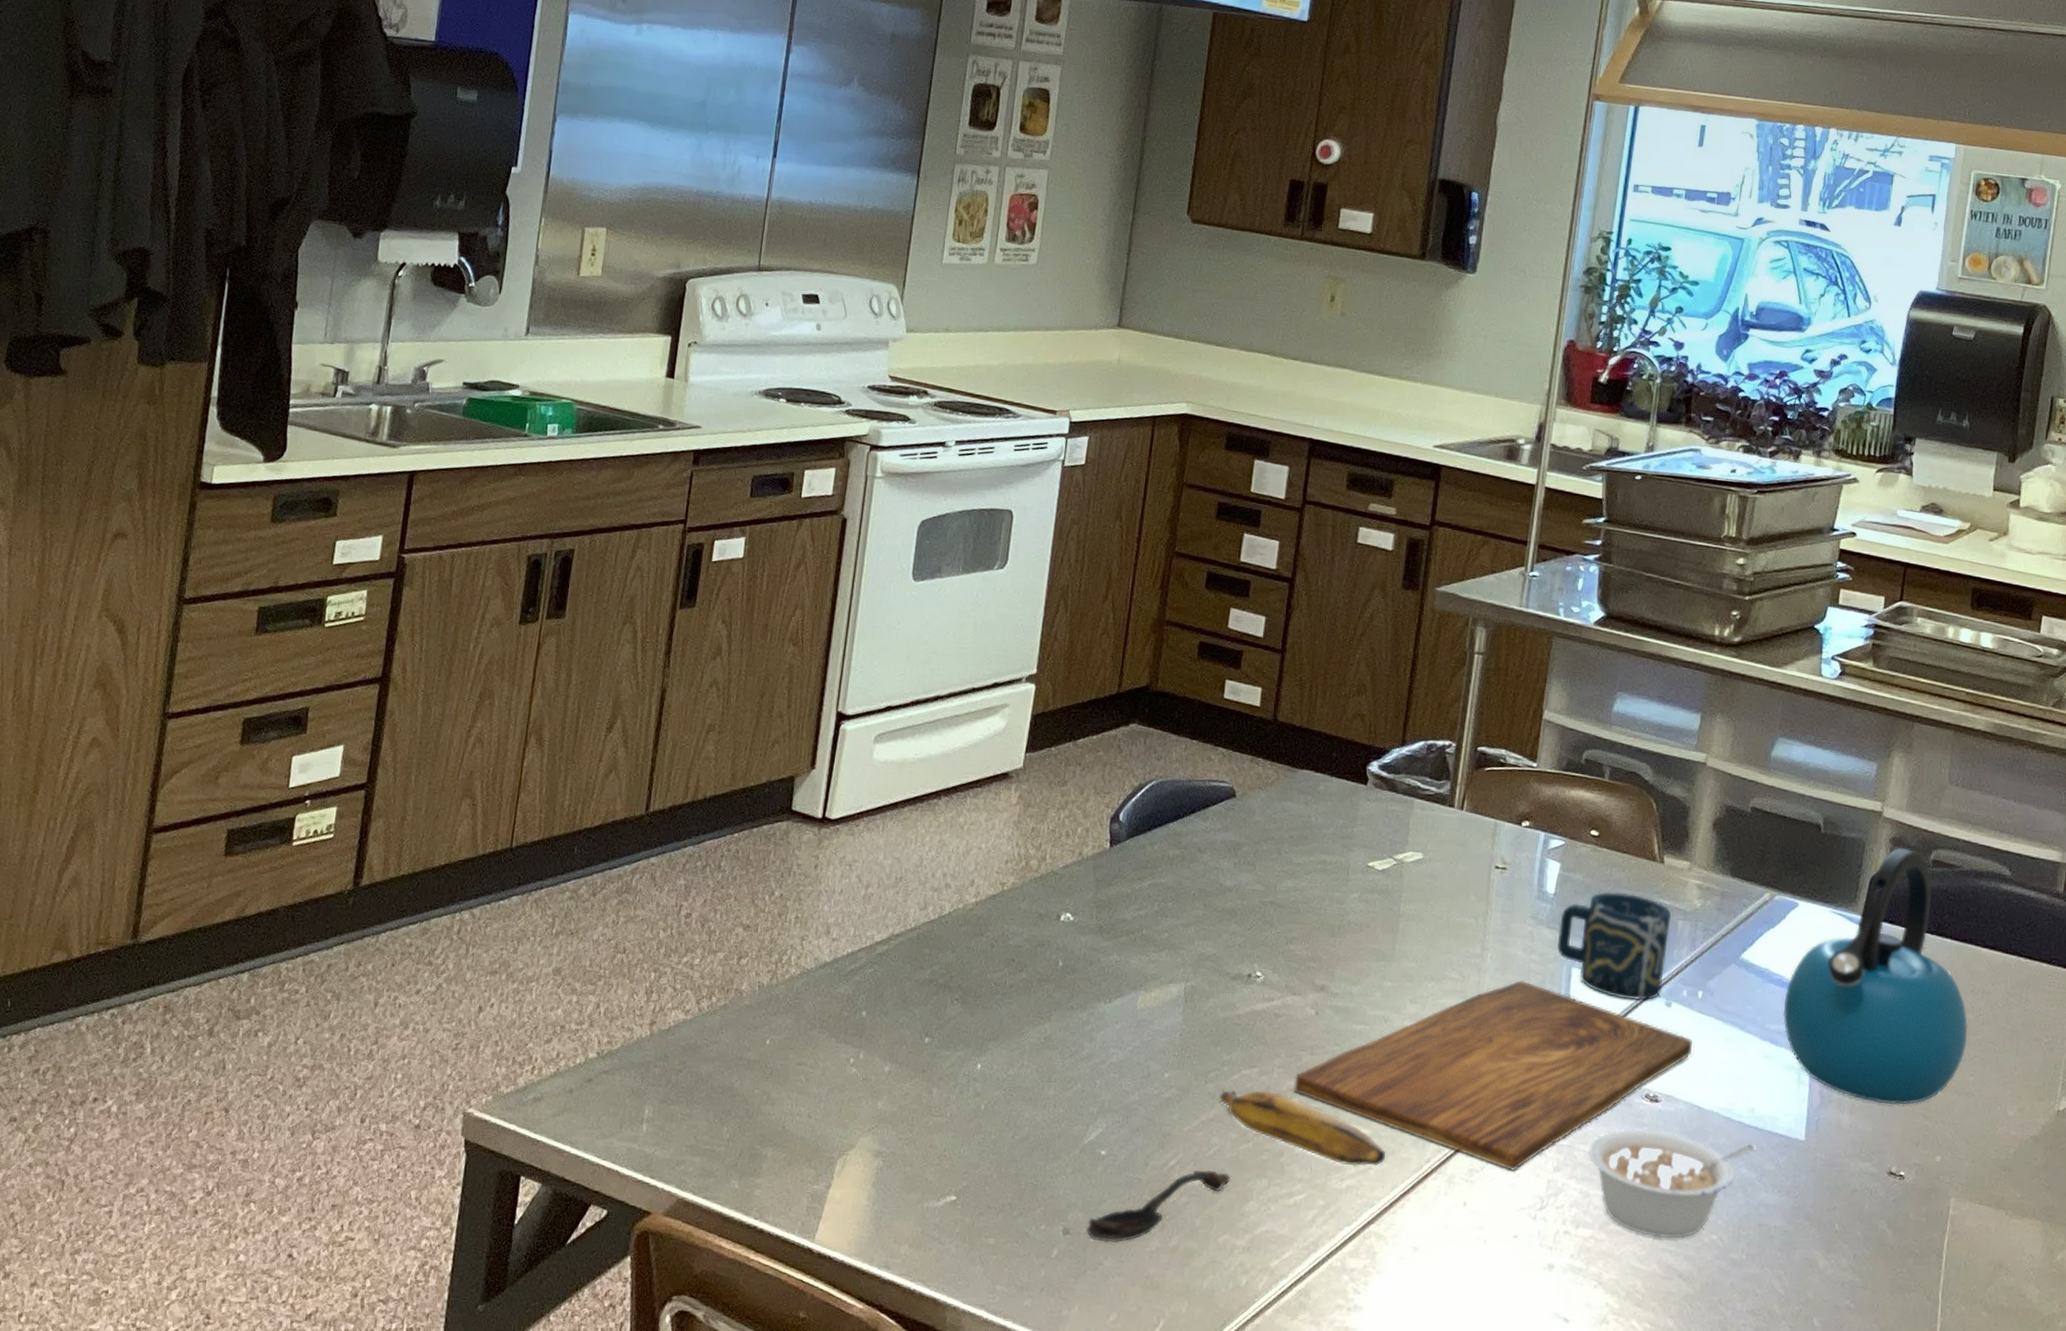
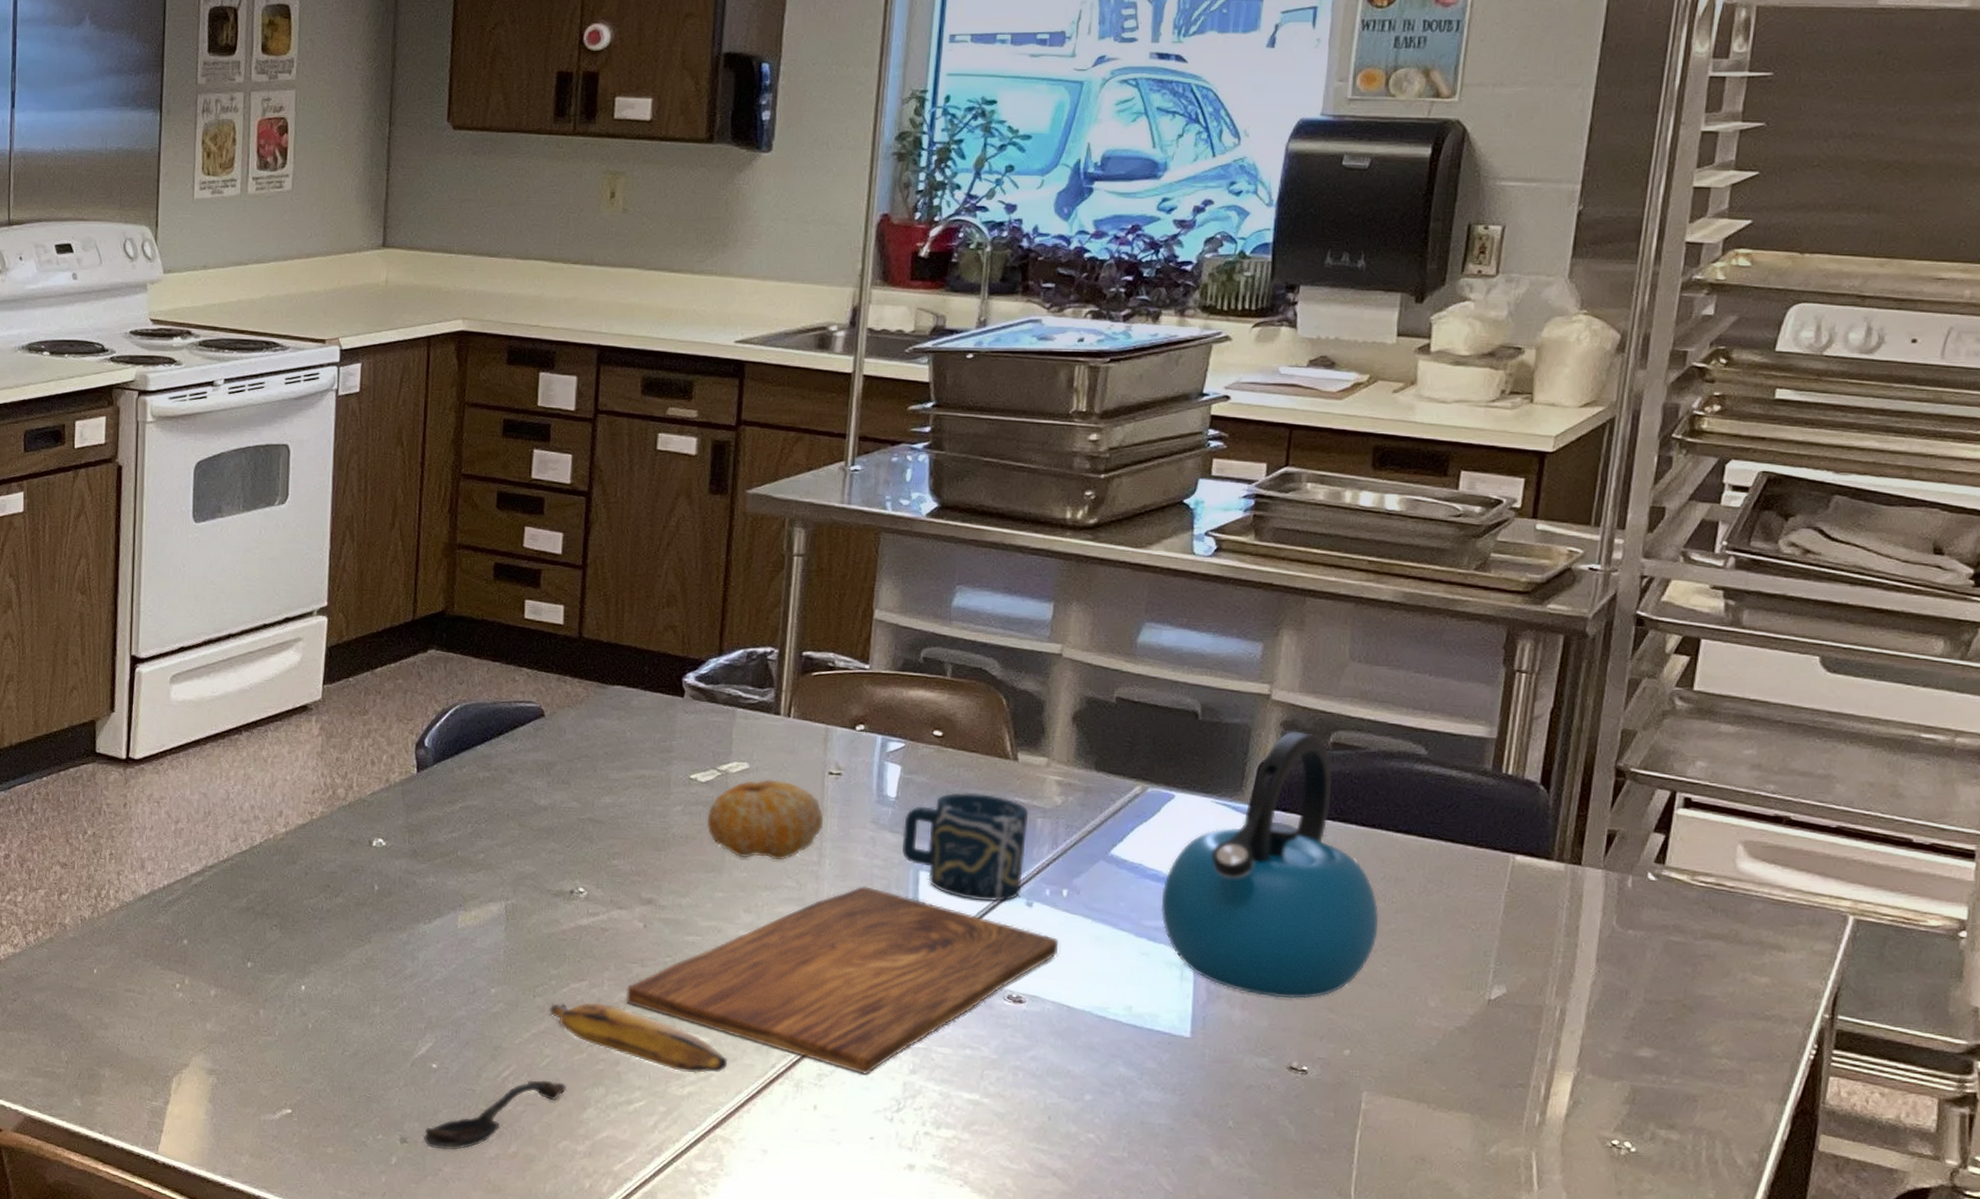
fruit: none [1380,869,1489,952] -> present [706,778,824,861]
legume: present [1588,1128,1757,1239] -> none [946,1029,1136,1138]

